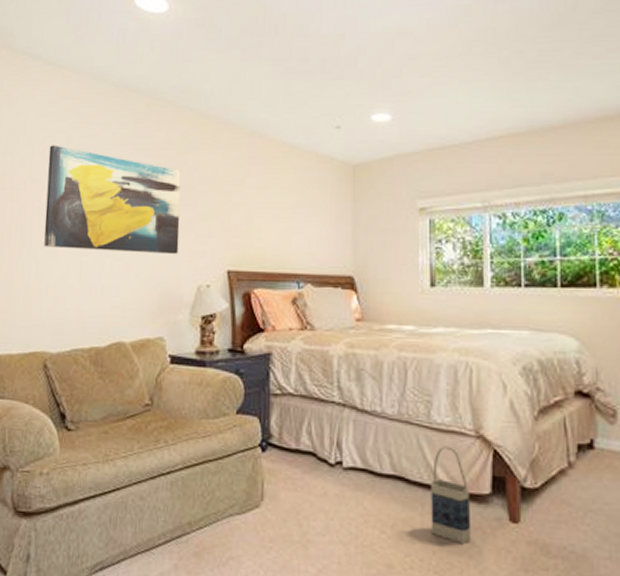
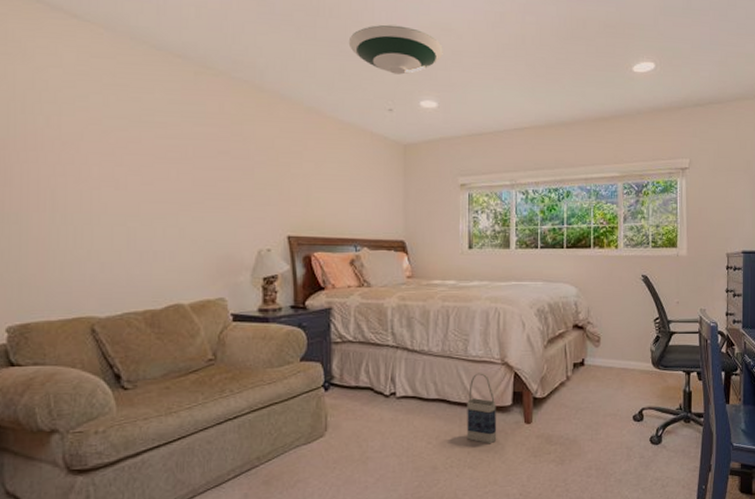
wall art: present [44,145,181,255] -> none [80,106,237,221]
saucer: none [294,34,398,88] -> present [348,24,443,75]

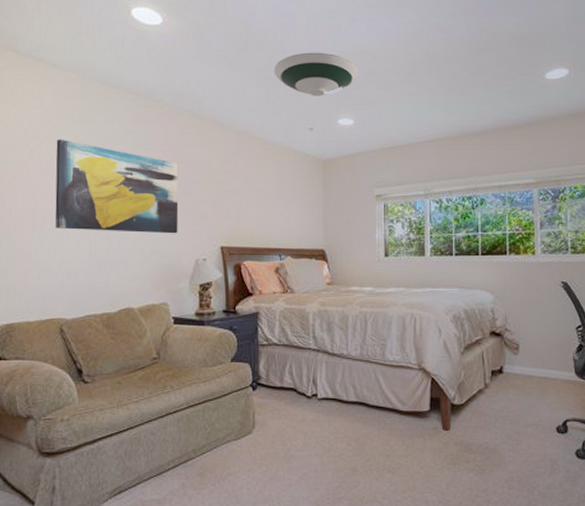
wall art: none [80,106,237,221] -> present [55,139,179,234]
bag: present [466,373,497,444] -> none [385,377,415,449]

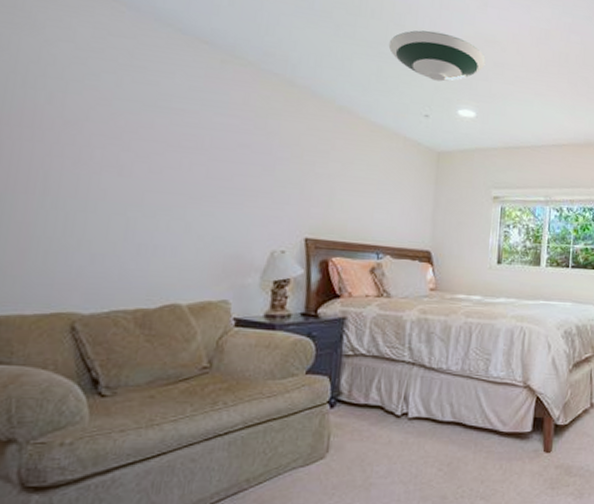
wall art: present [55,139,179,234] -> none [77,84,259,219]

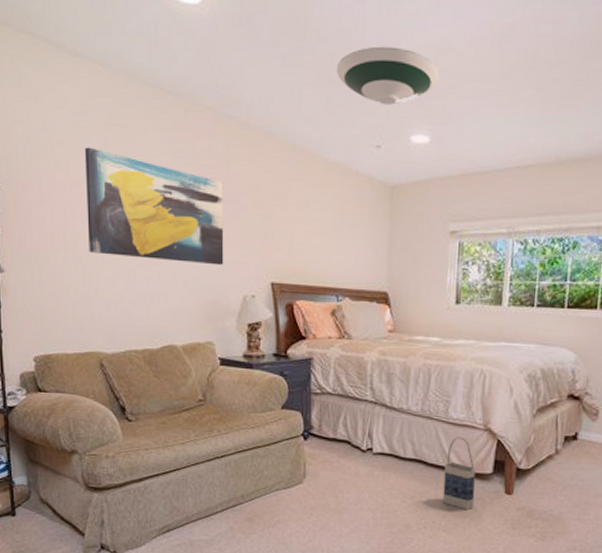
wall art: none [77,84,259,219] -> present [84,147,224,266]
bag: none [481,395,515,474] -> present [442,437,476,511]

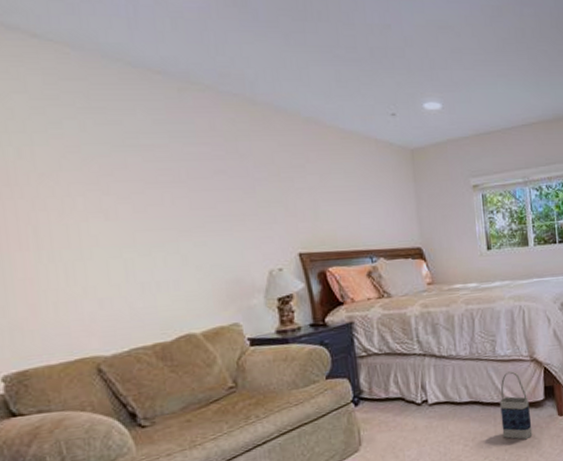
wall art: present [84,147,224,266] -> none [54,133,243,248]
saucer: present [336,46,440,105] -> none [341,25,443,77]

